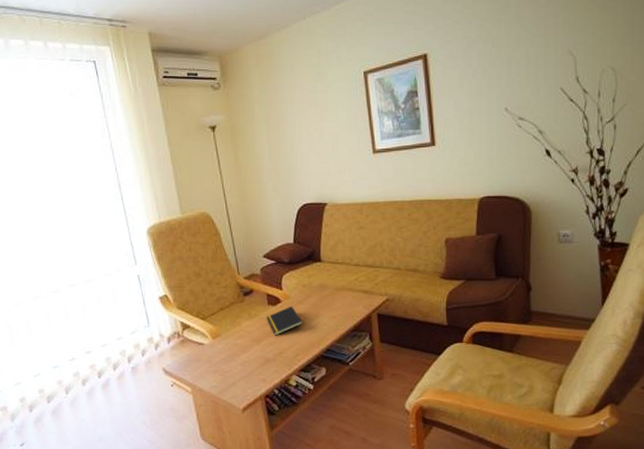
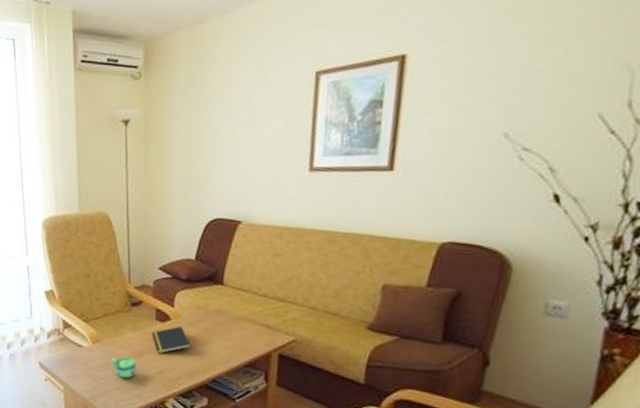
cup: none [233,344,257,367] -> present [111,356,136,379]

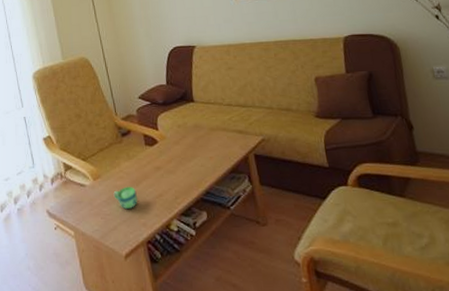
notepad: present [151,326,191,354] -> none [143,146,181,178]

